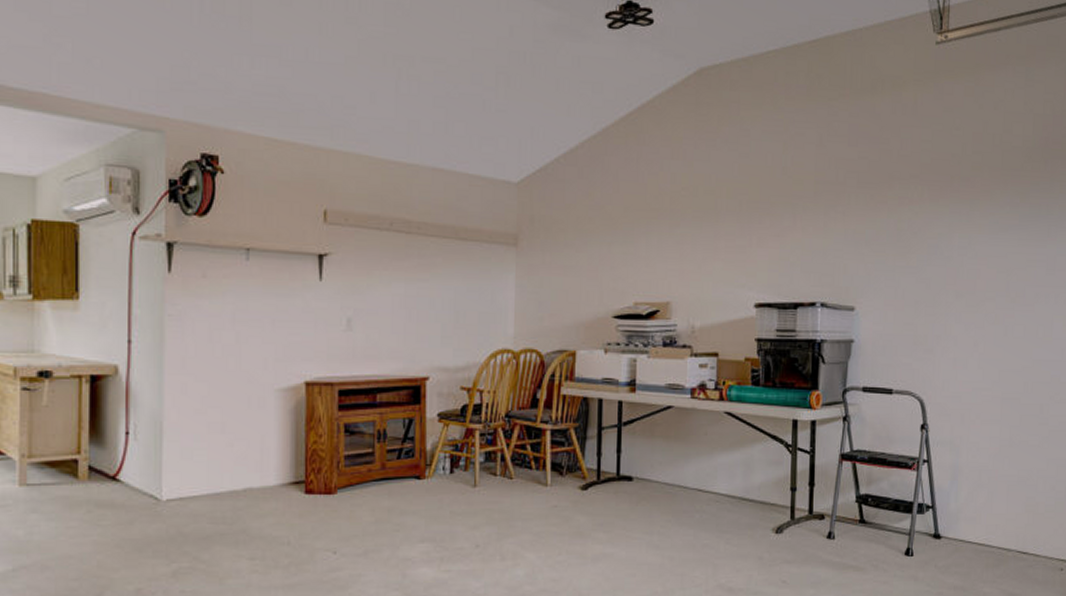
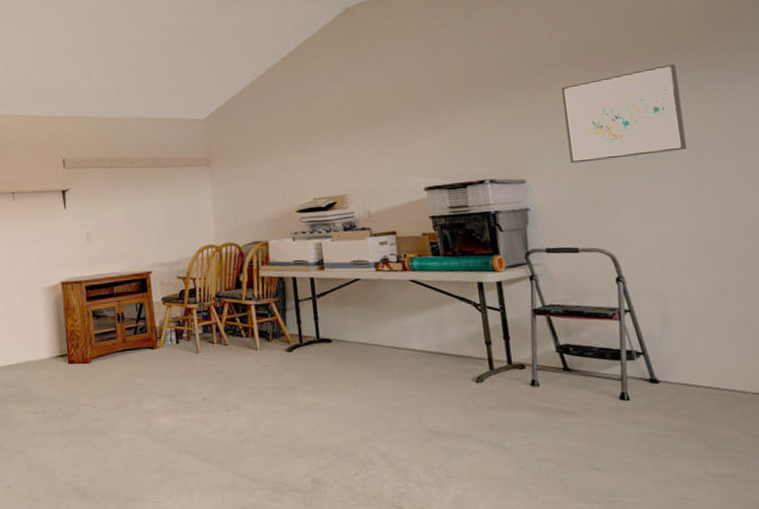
wall art: none [900,197,1007,295] -> present [561,64,687,163]

